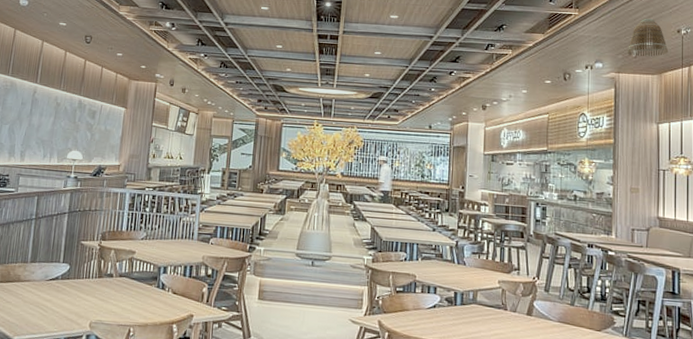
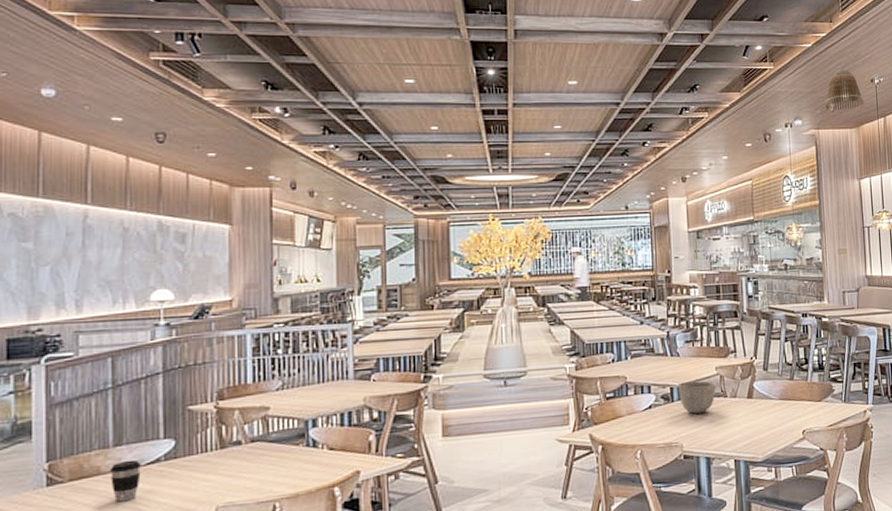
coffee cup: none [25,274,46,305] -> present [109,459,141,502]
bowl: none [461,289,497,321] -> present [677,381,716,414]

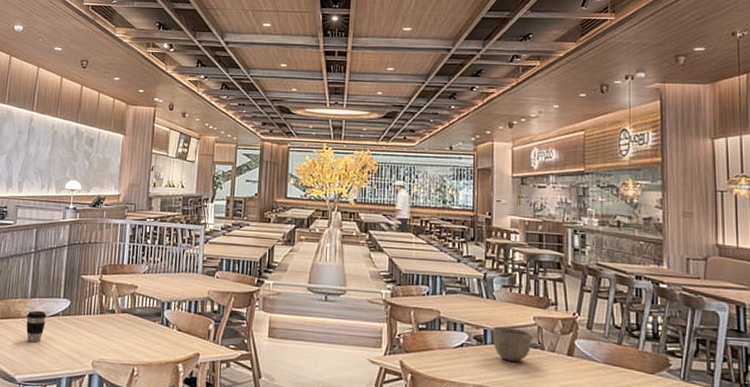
lamp shade: present [824,68,865,110] -> none [673,20,723,64]

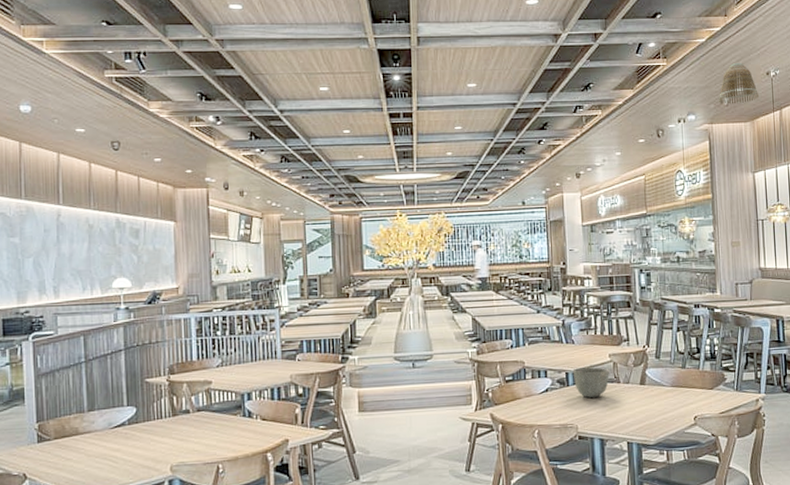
coffee cup: present [26,310,47,343] -> none [85,423,110,458]
lamp shade: none [673,20,723,64] -> present [718,62,760,105]

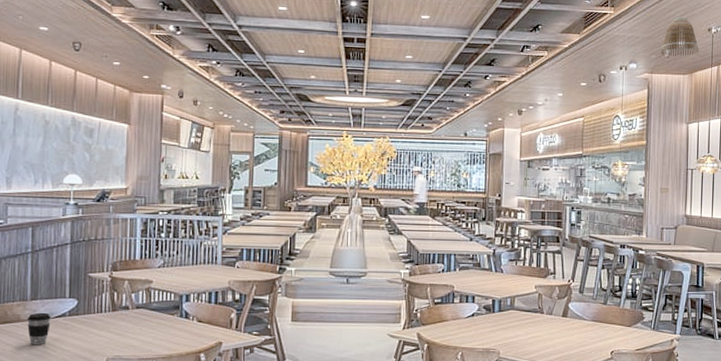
coffee cup: none [85,423,110,458] -> present [26,312,51,346]
bowl: present [572,367,610,398] -> none [499,296,534,325]

